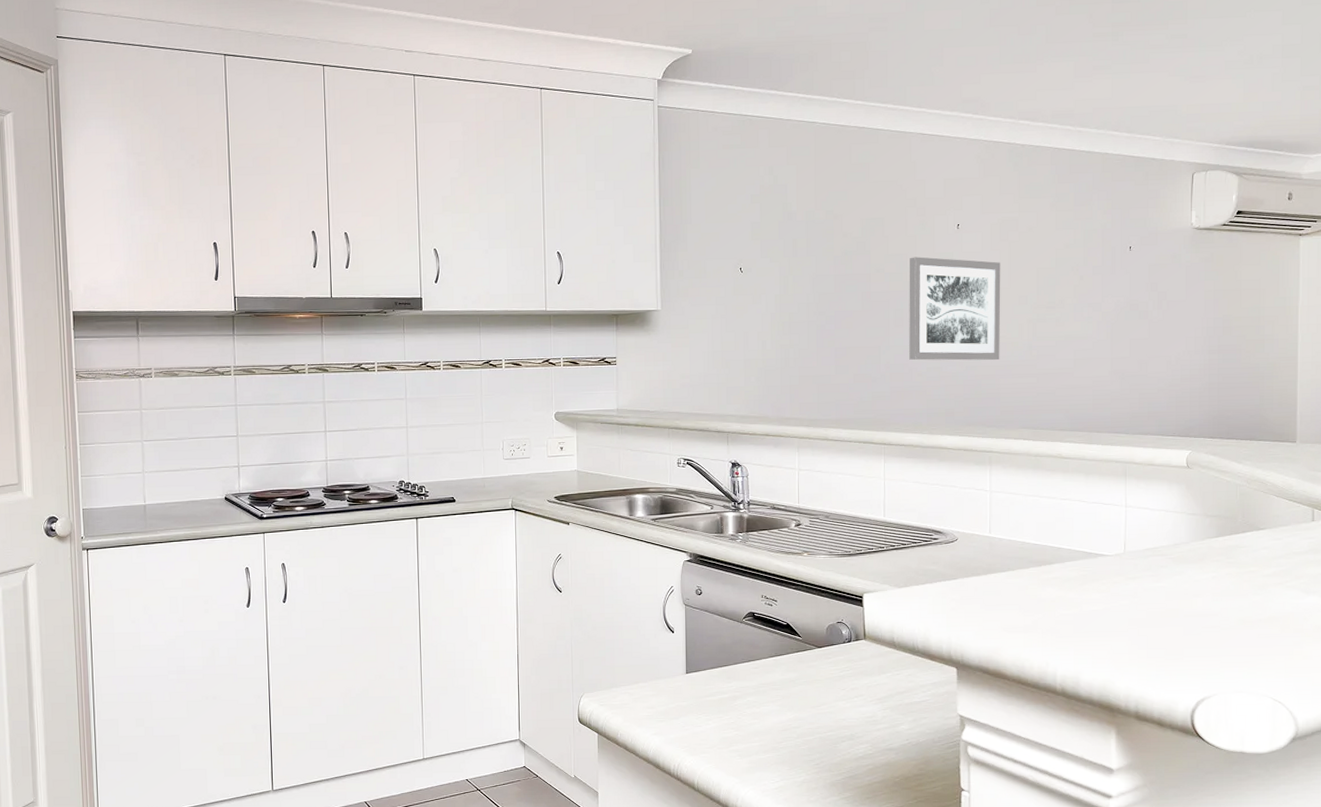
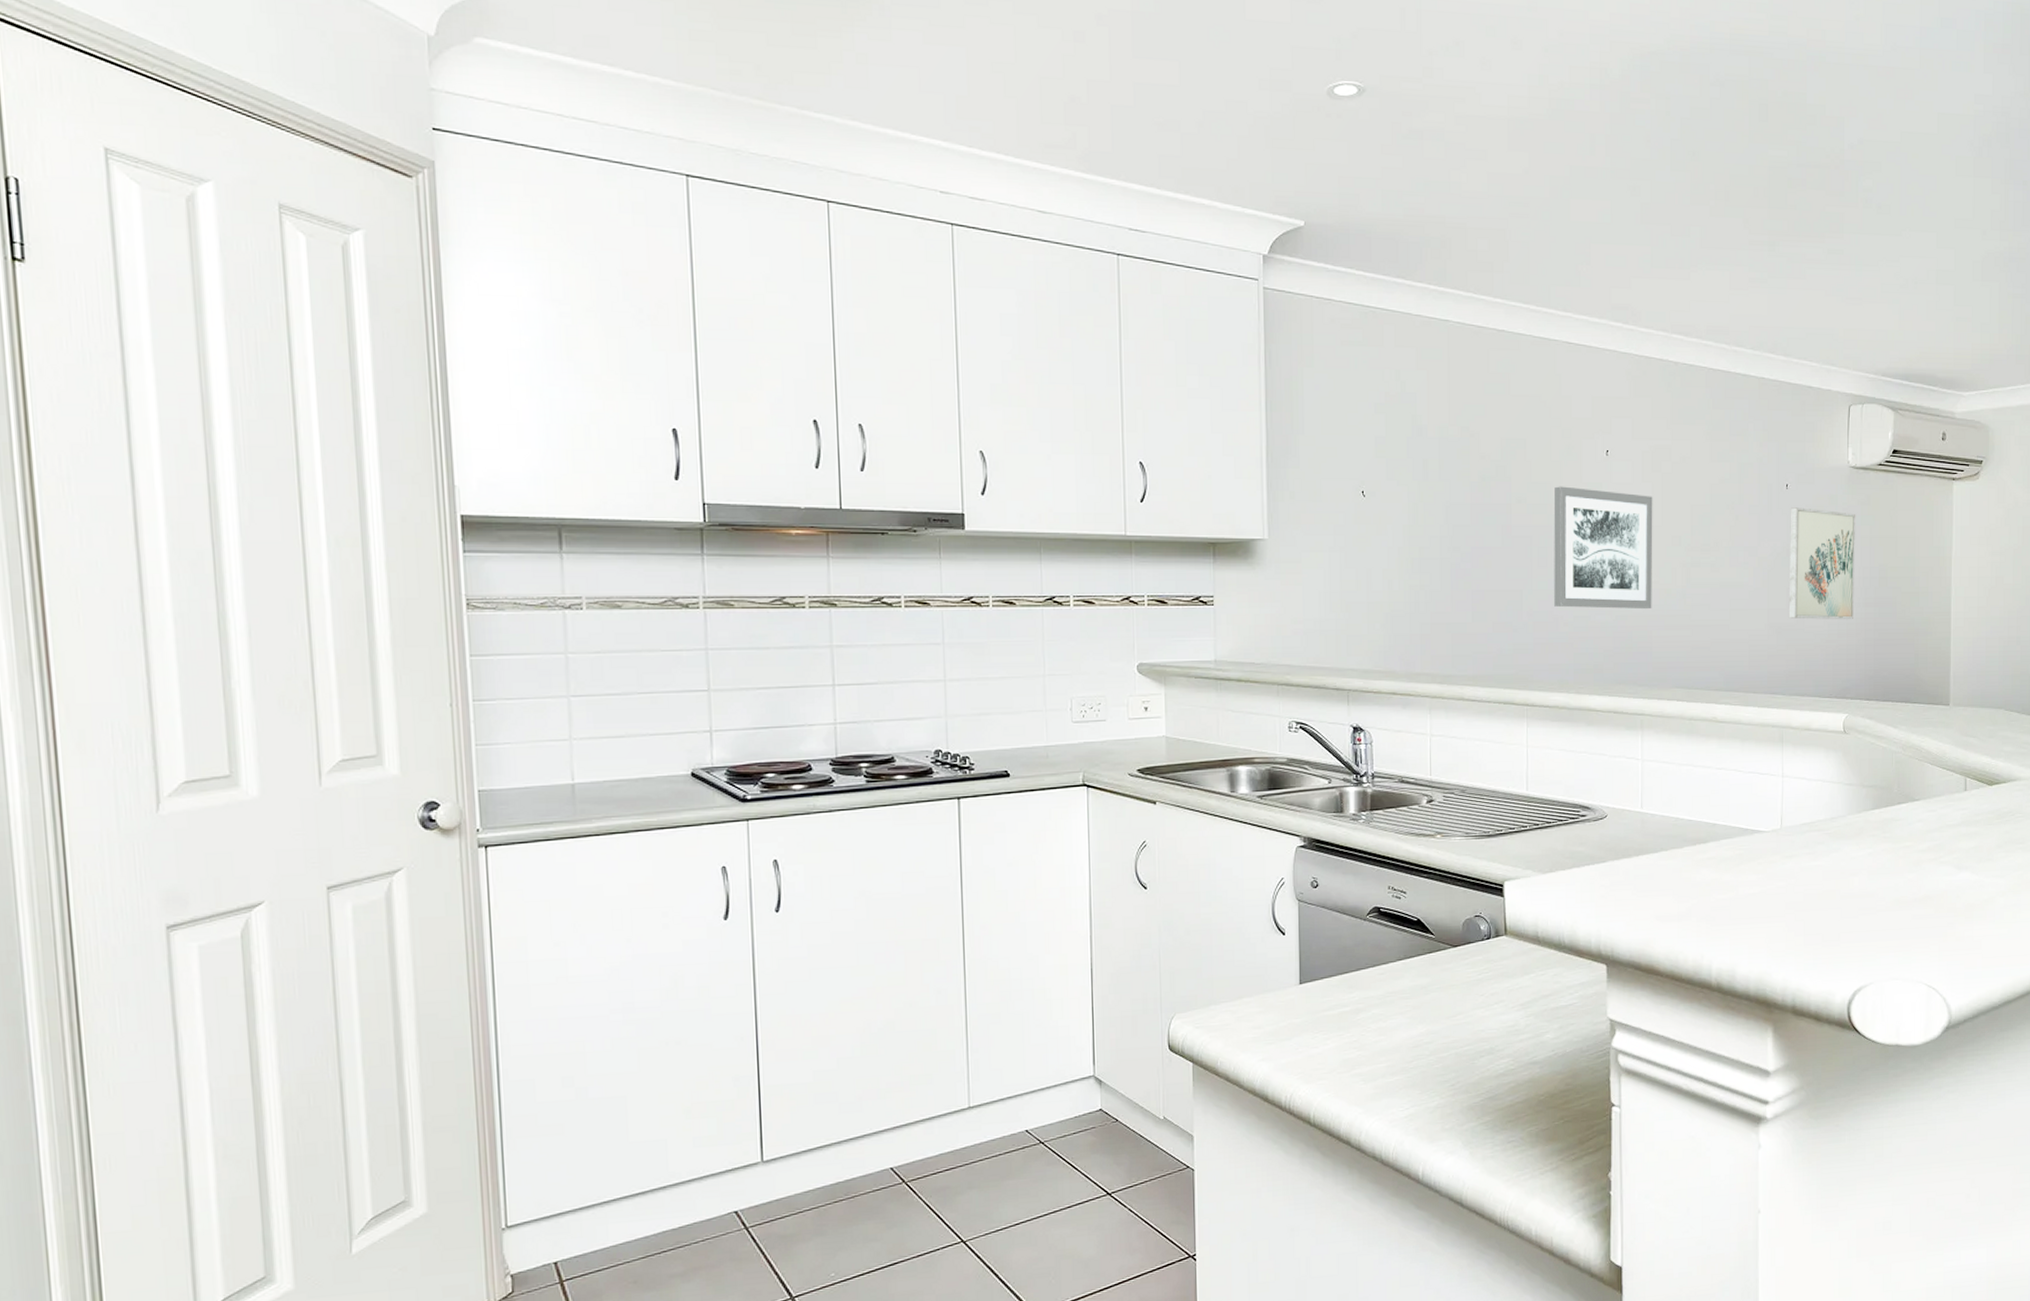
wall art: none [1132,266,1200,366] -> present [1788,507,1856,619]

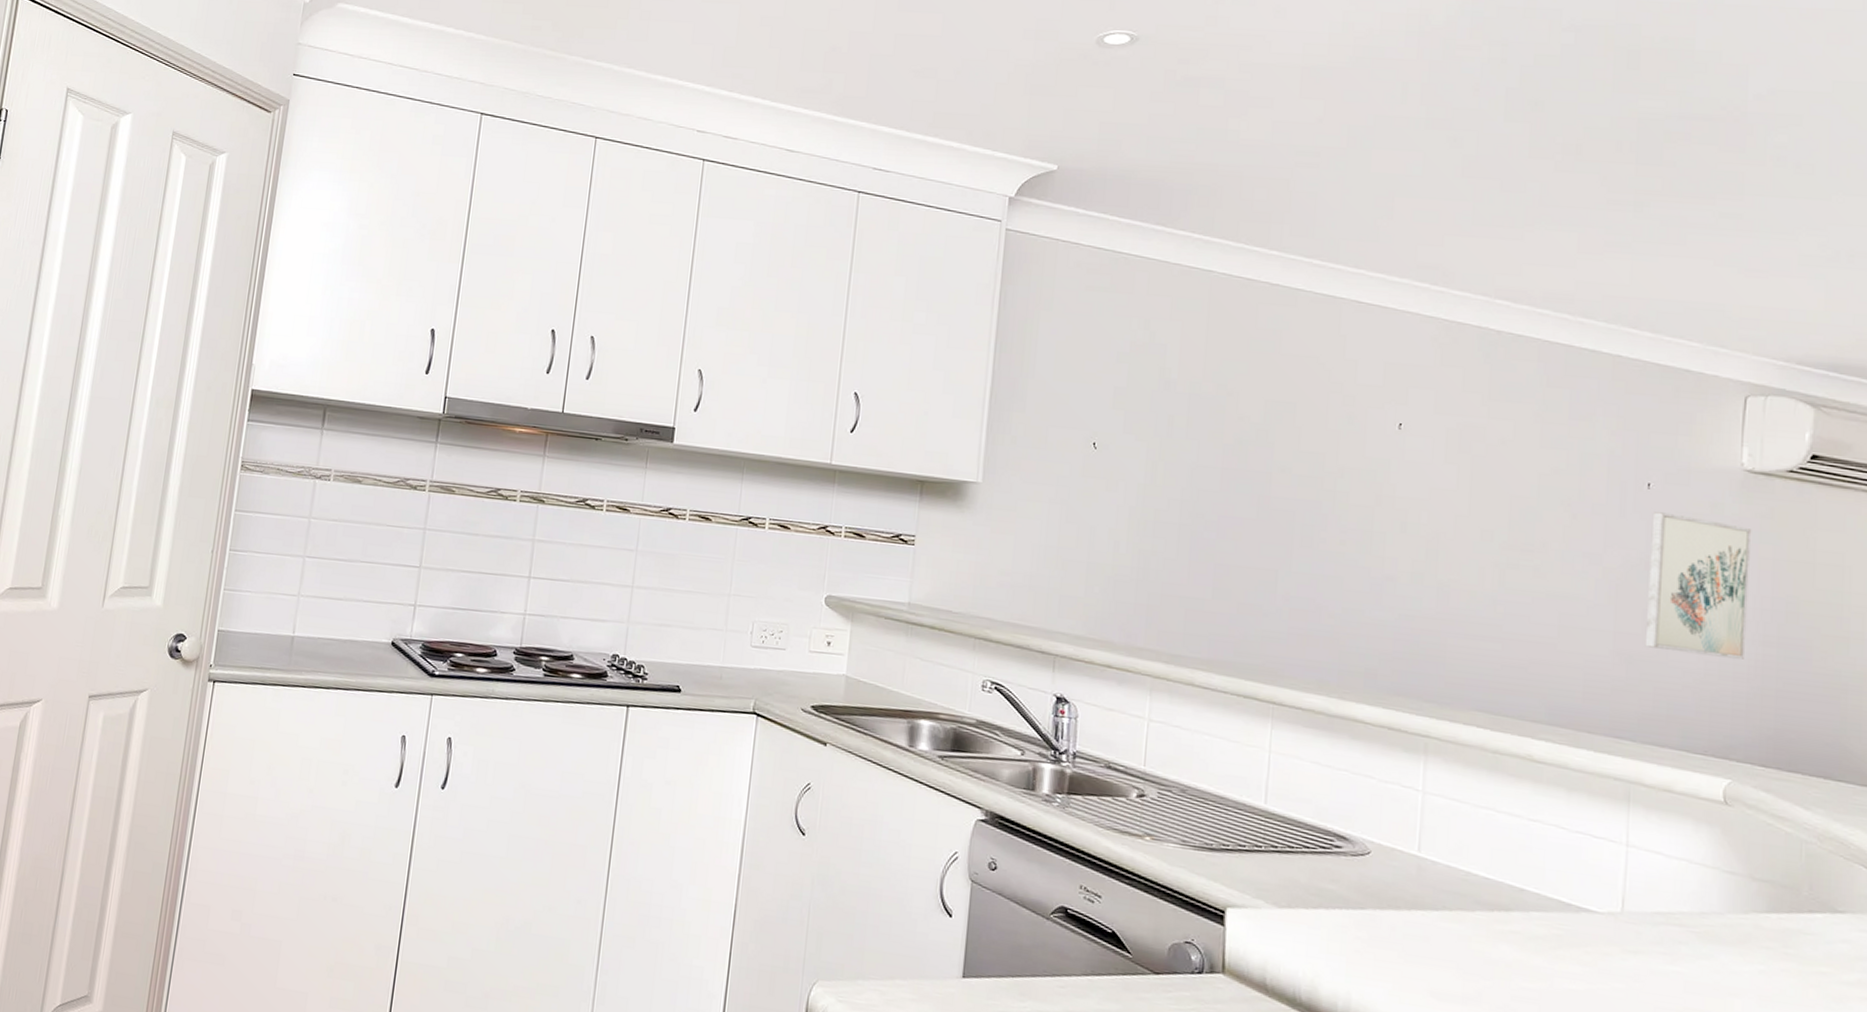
wall art: present [1553,486,1653,610] -> none [1318,458,1458,613]

